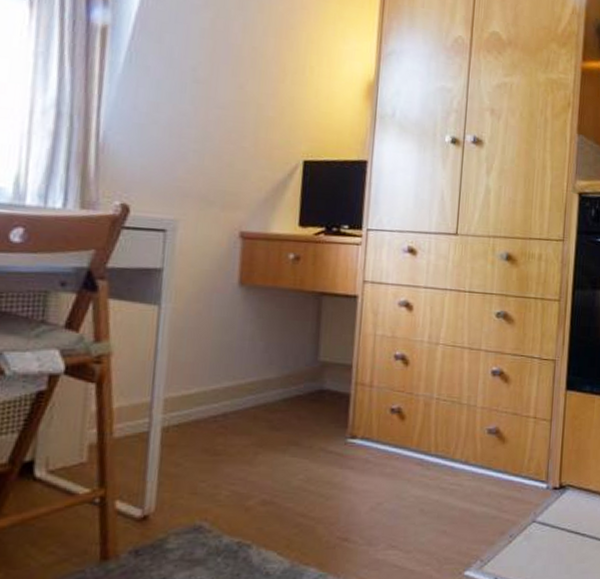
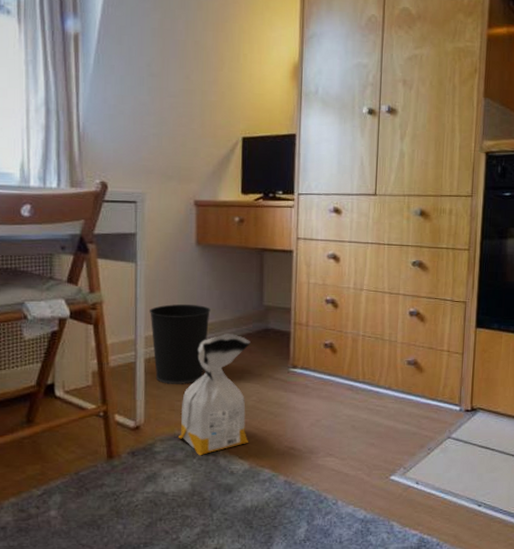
wastebasket: none [173,357,252,460] -> present [150,304,211,384]
bag: none [200,395,300,553] -> present [179,333,251,456]

